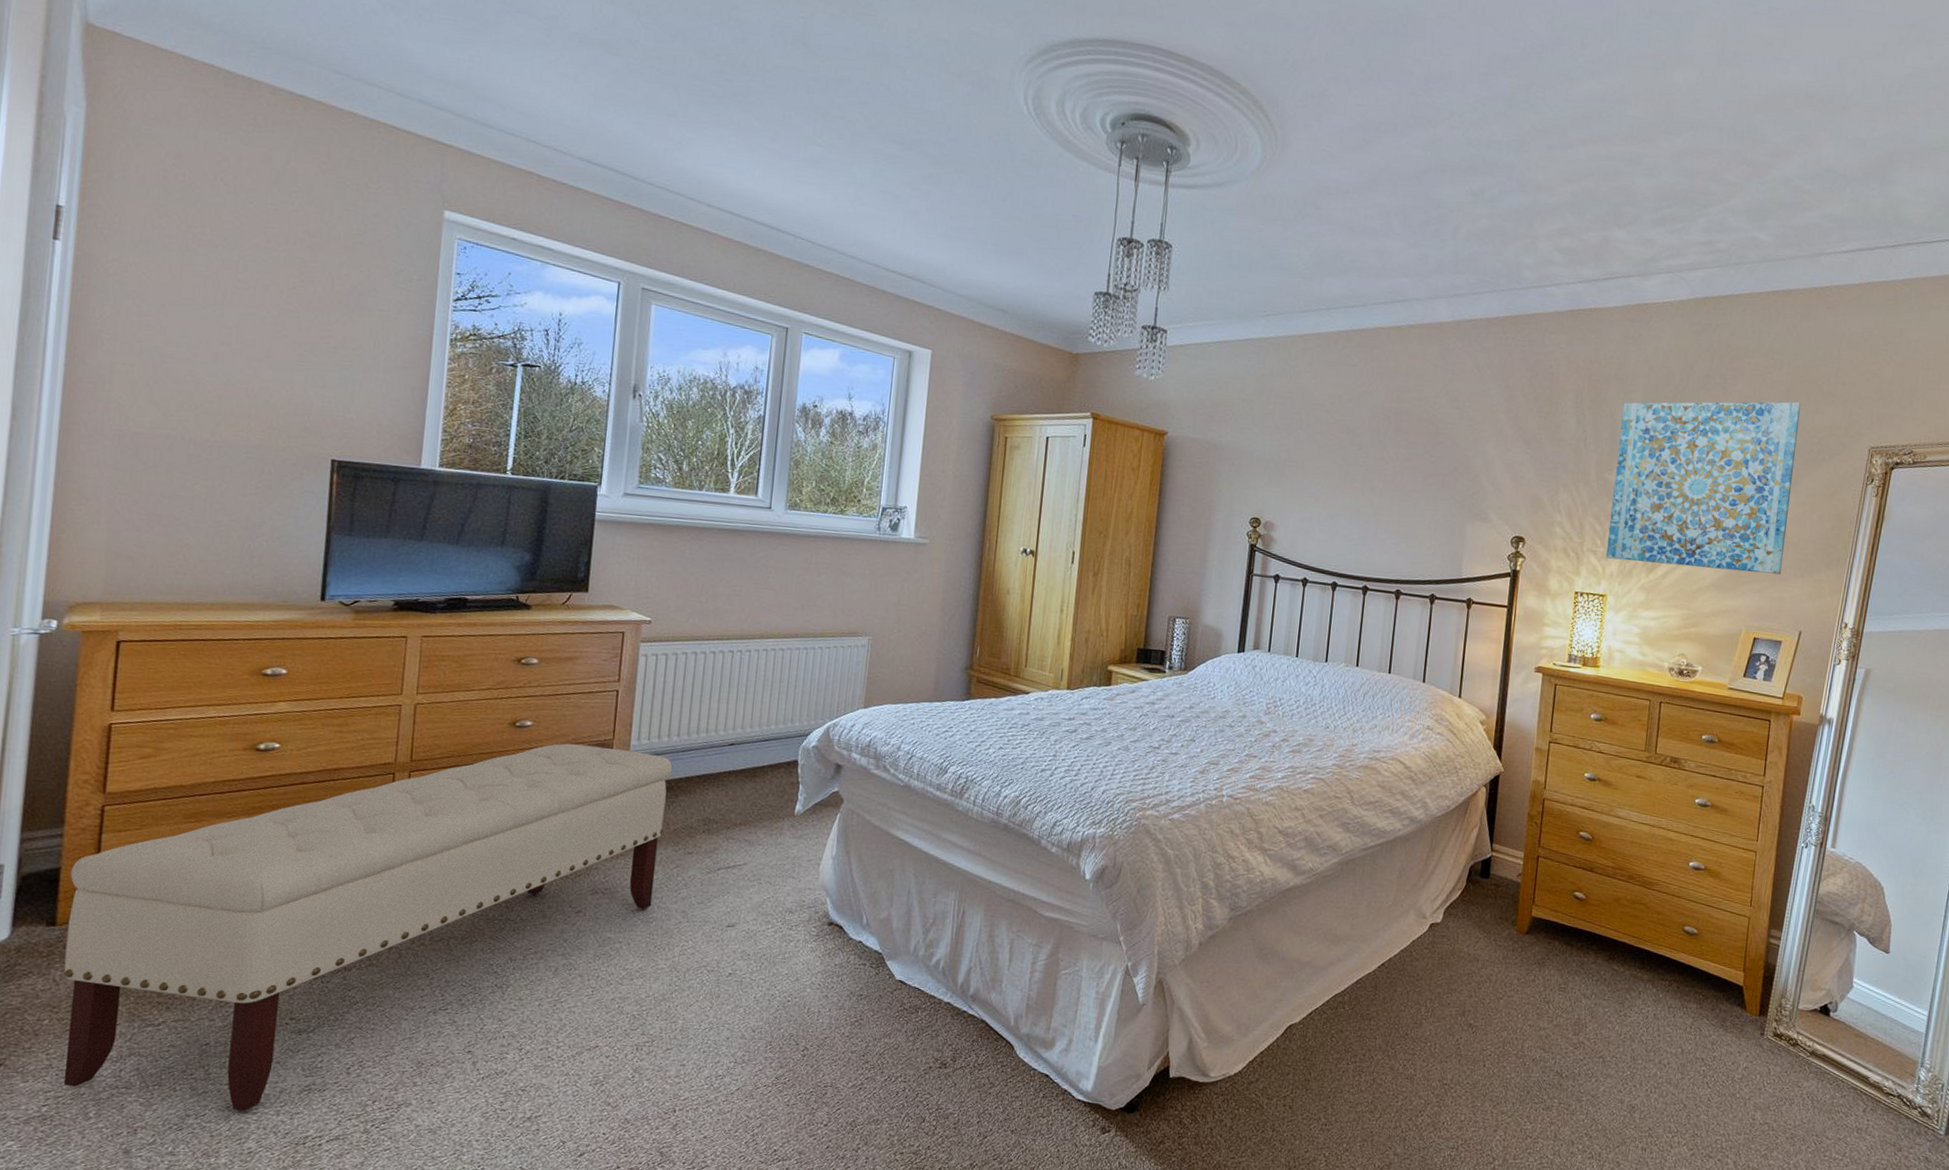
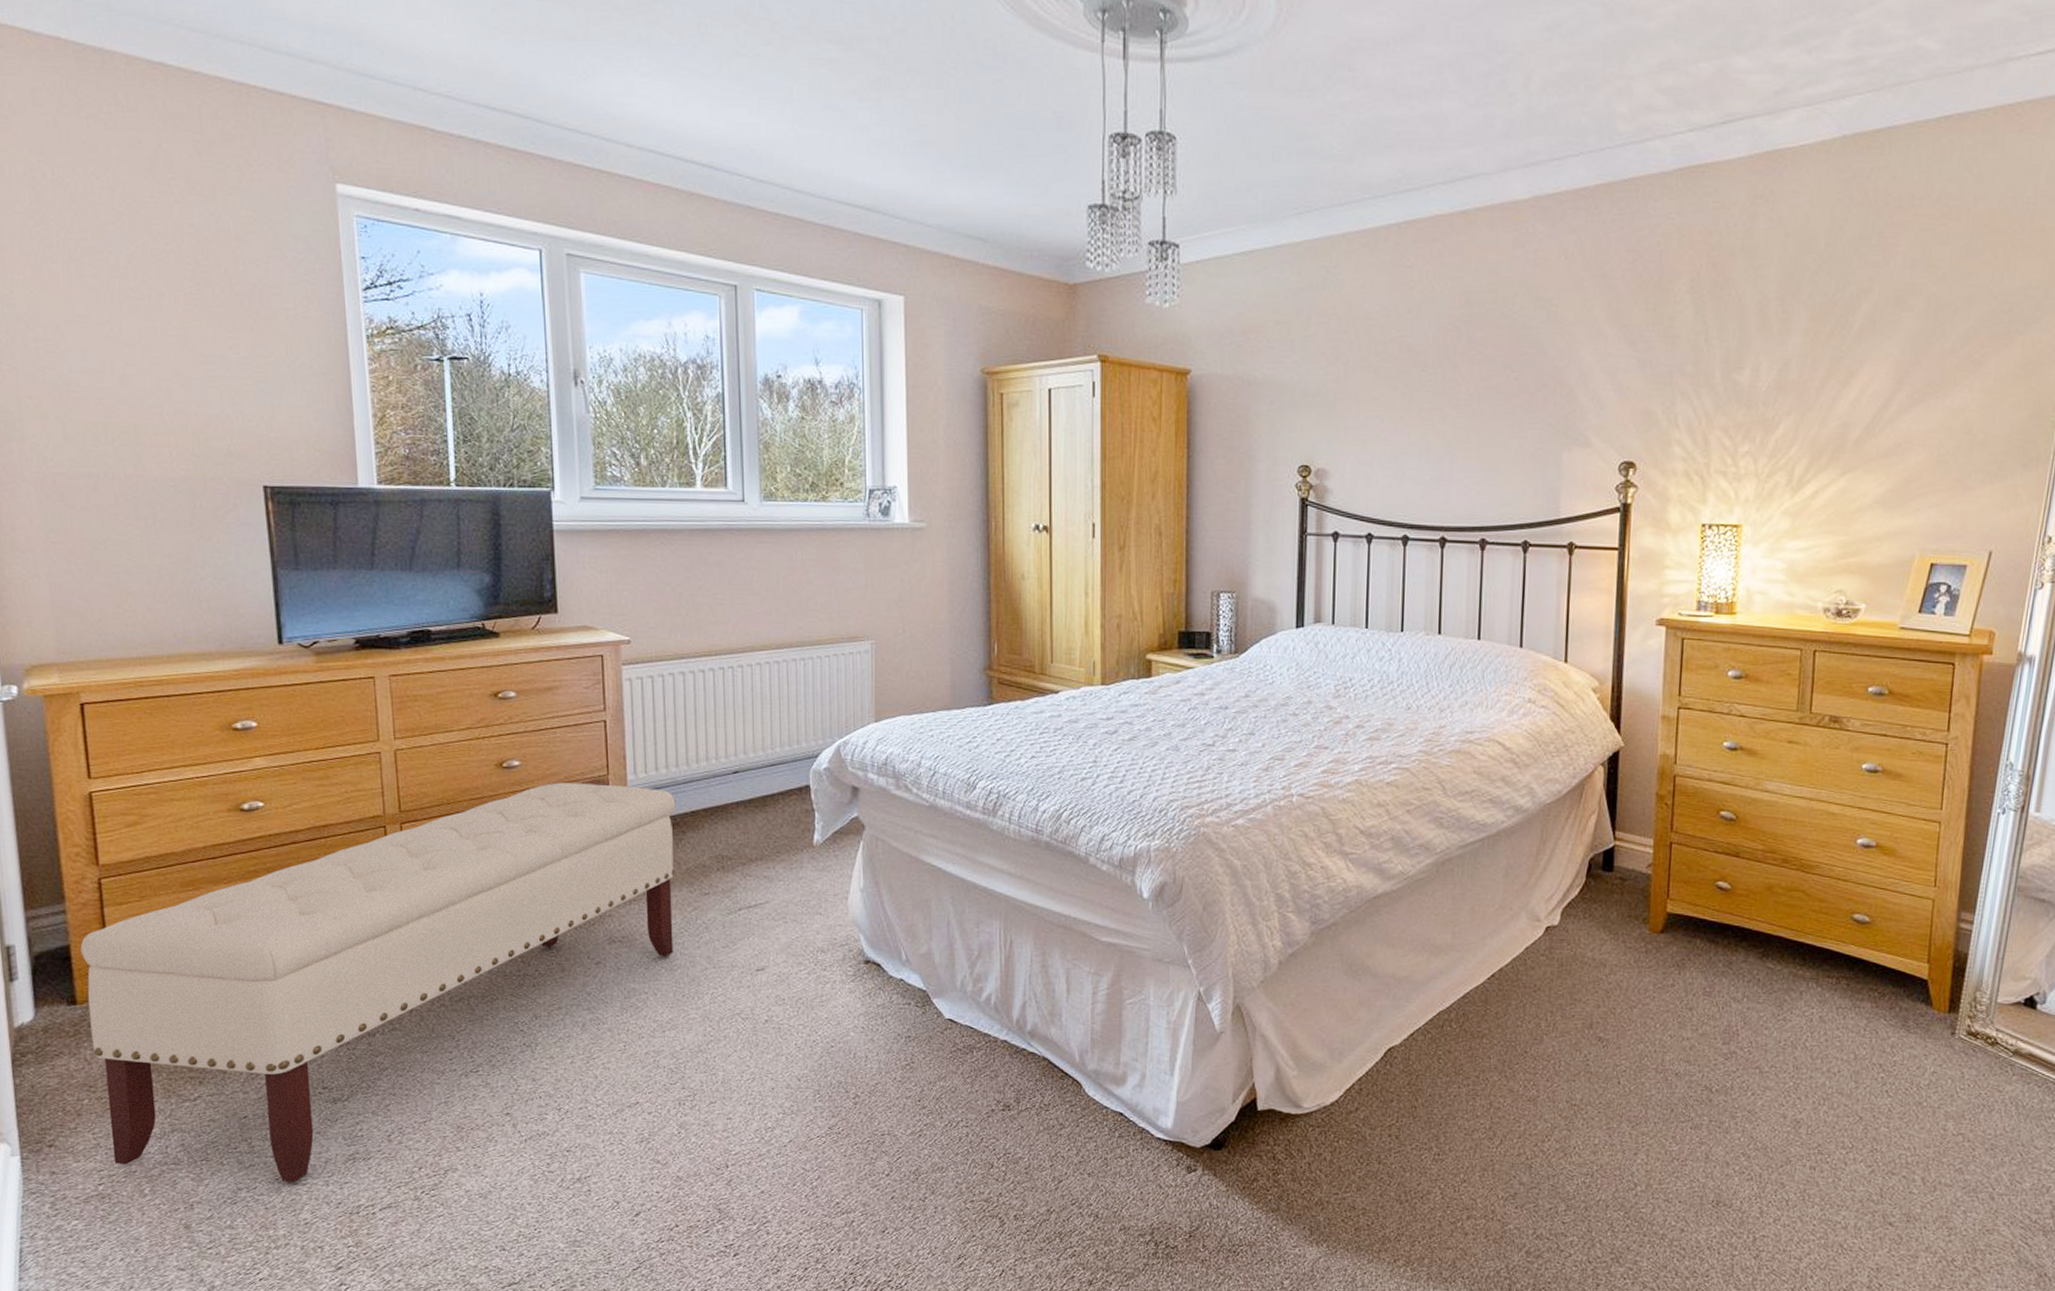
wall art: present [1605,402,1802,575] -> none [1738,259,1987,483]

